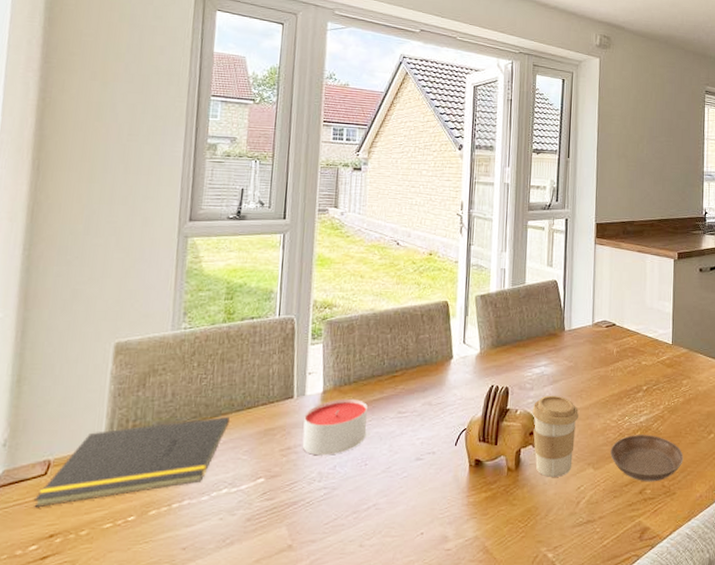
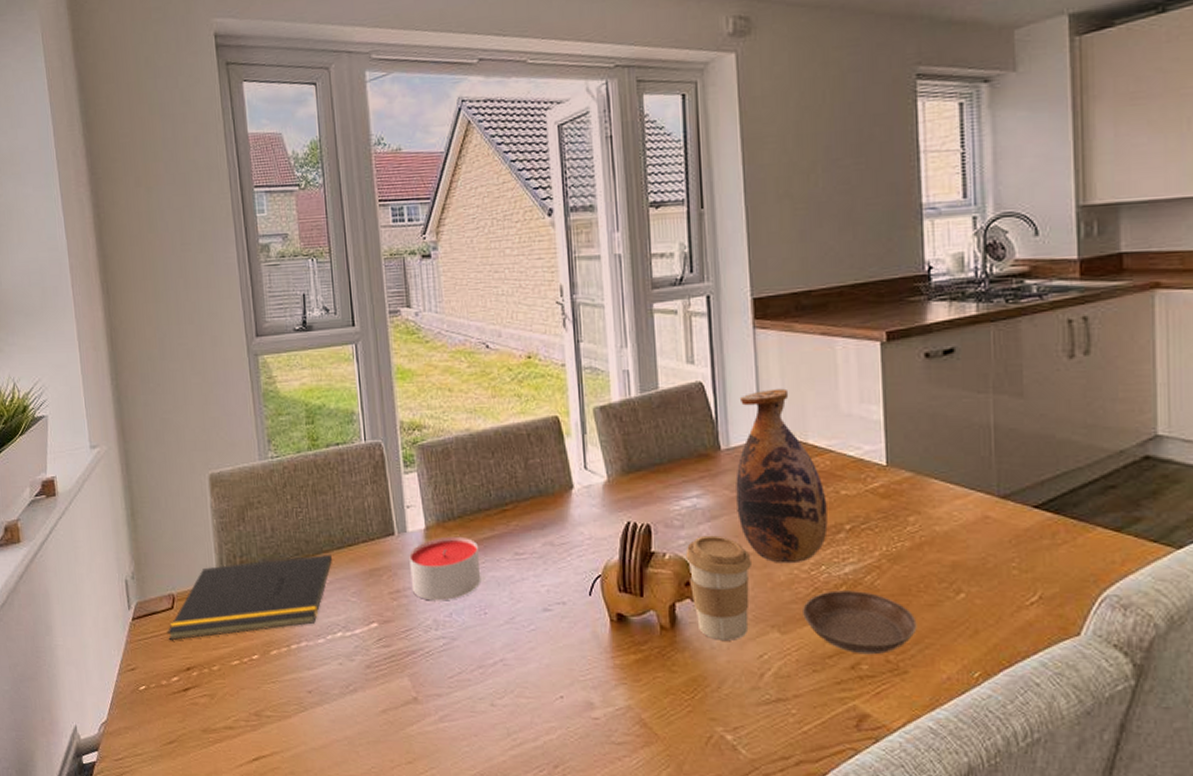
vase: none [572,288,633,416] -> present [735,388,828,564]

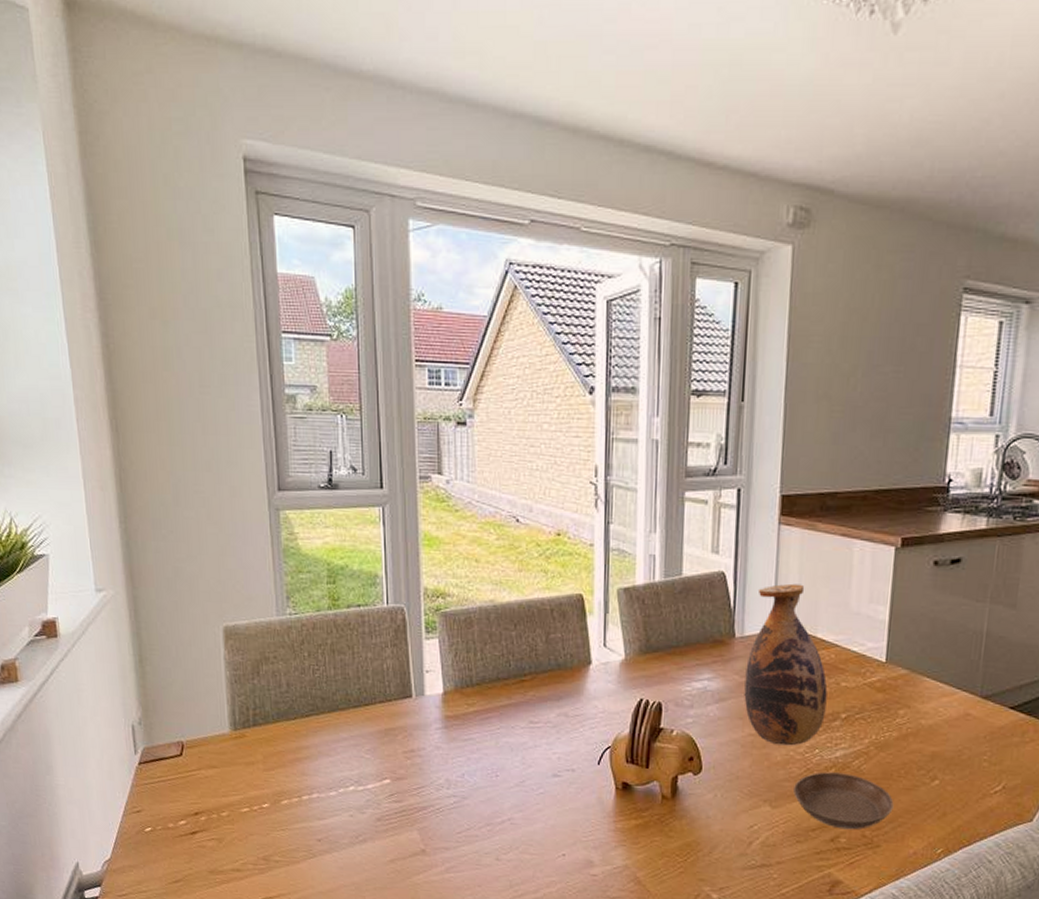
notepad: present [166,554,333,641] -> none [174,711,349,786]
candle: present [409,536,481,601] -> none [426,702,495,763]
coffee cup: present [685,535,751,641] -> none [692,715,752,812]

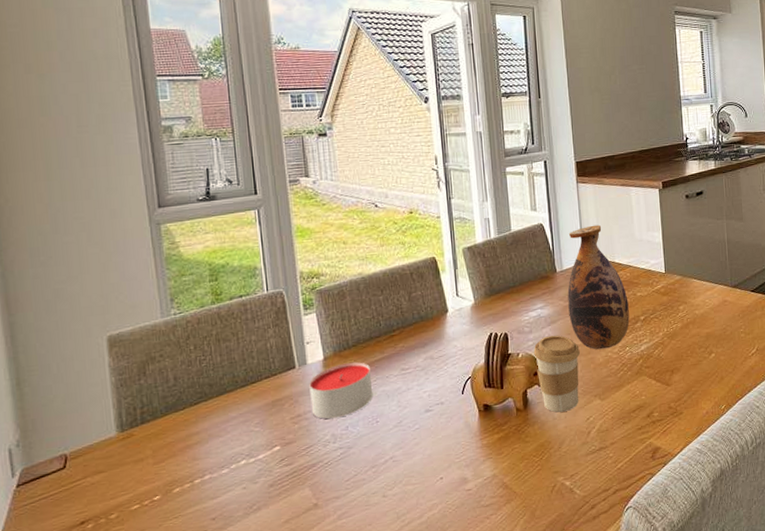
candle: none [426,702,495,763] -> present [309,362,373,420]
coffee cup: none [692,715,752,812] -> present [533,335,580,413]
saucer: present [793,772,894,830] -> none [615,361,687,406]

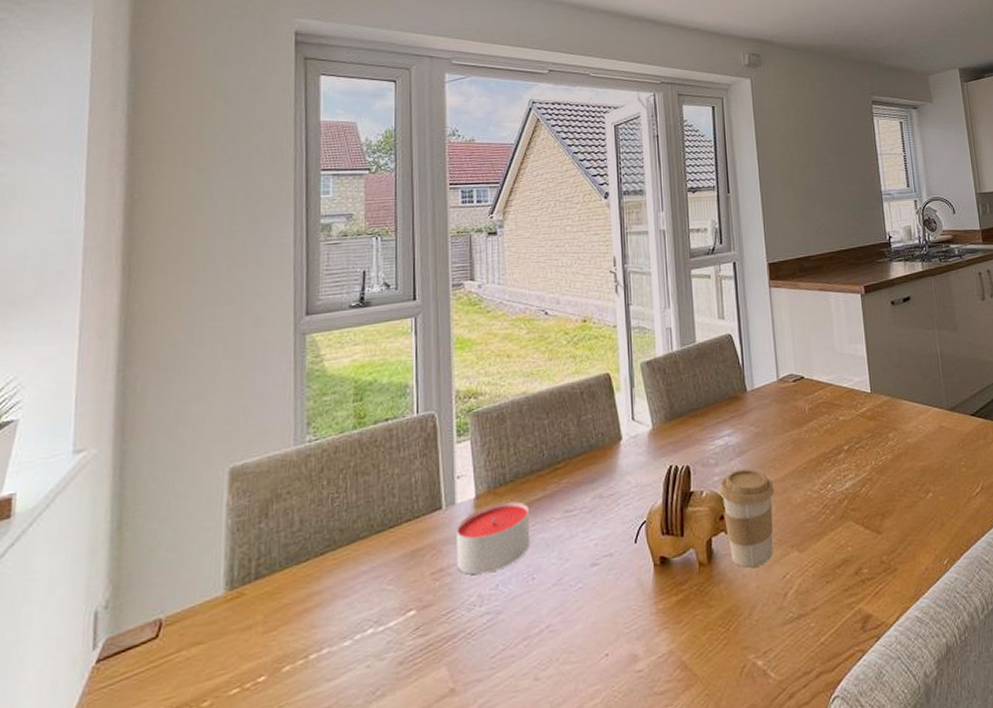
vase: present [567,225,630,350] -> none [759,335,832,487]

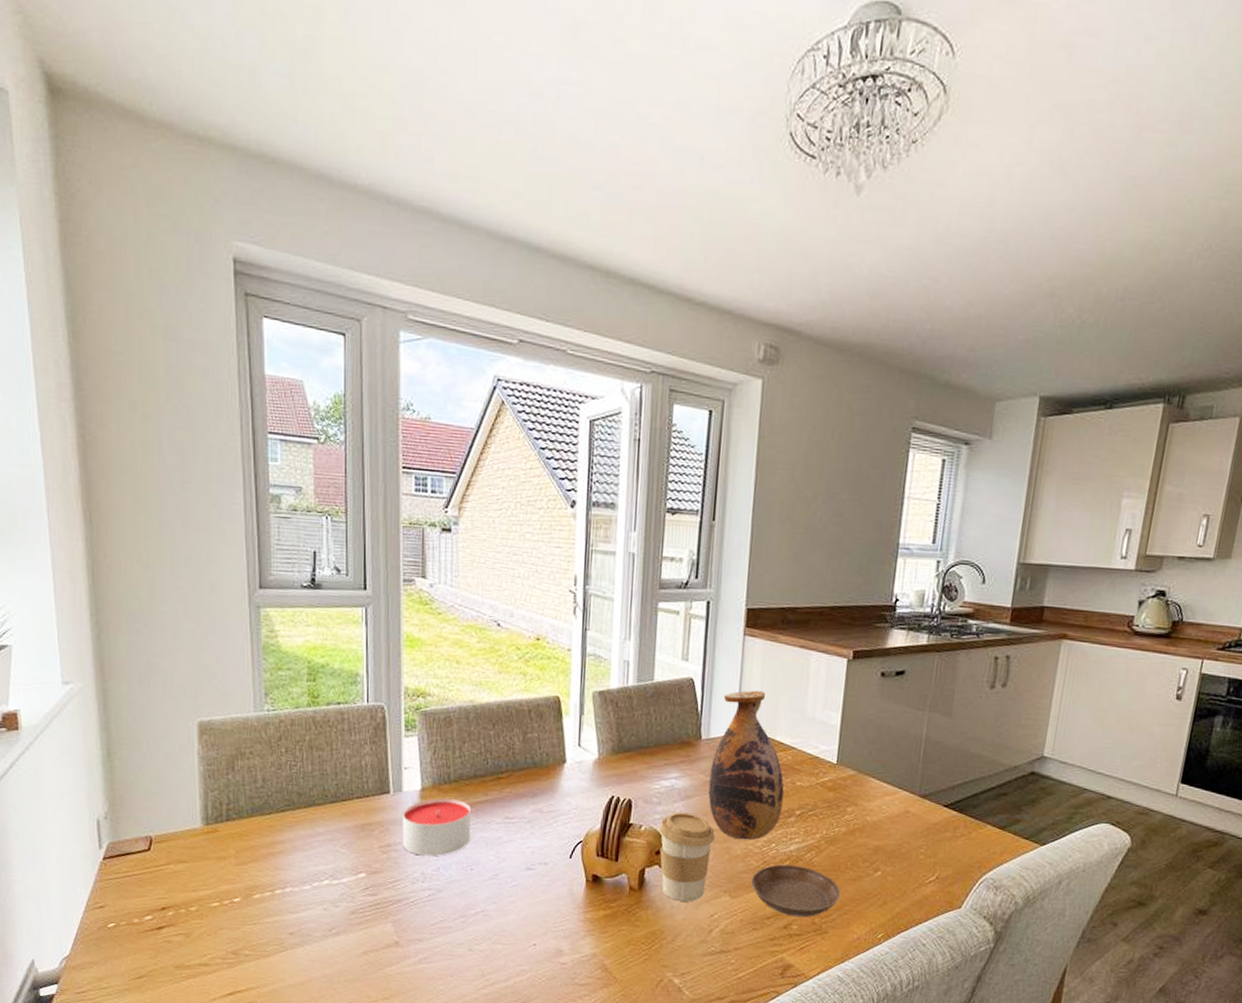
vase: none [759,335,832,487] -> present [708,690,785,841]
saucer: none [816,502,901,560] -> present [751,864,841,918]

